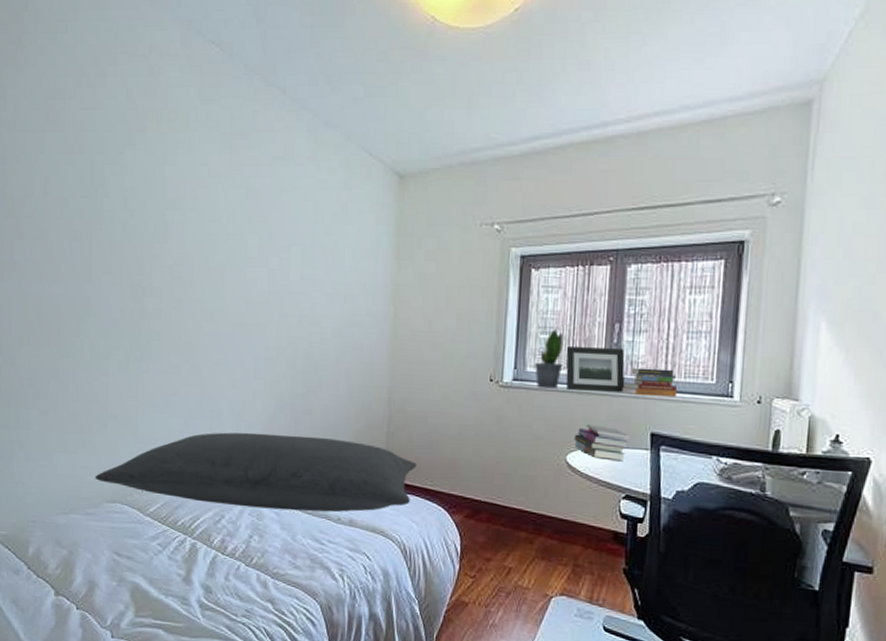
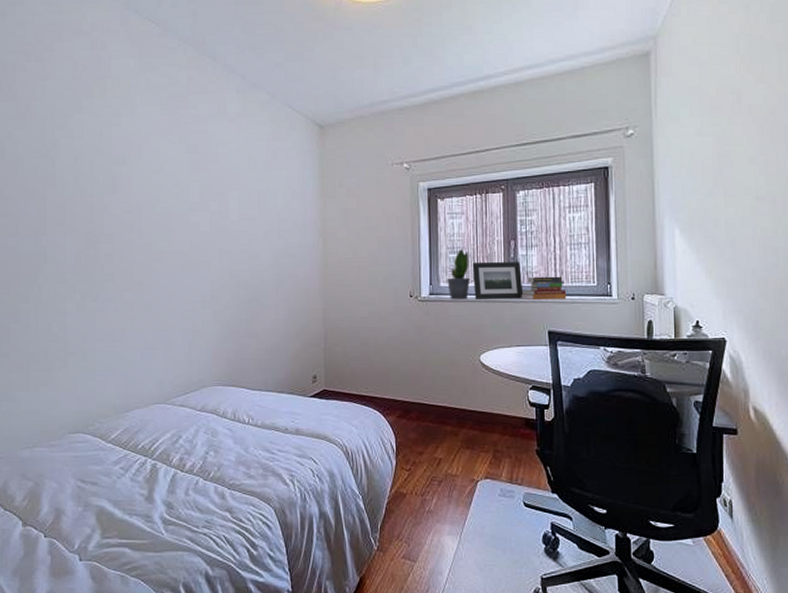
pillow: present [95,432,417,512] -> none [57,357,353,426]
books: present [574,424,630,462] -> none [485,328,531,358]

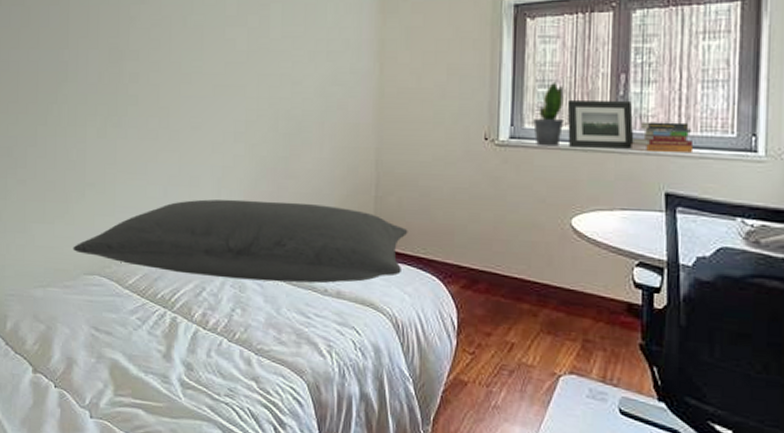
pillow: none [57,357,353,426] -> present [73,199,408,284]

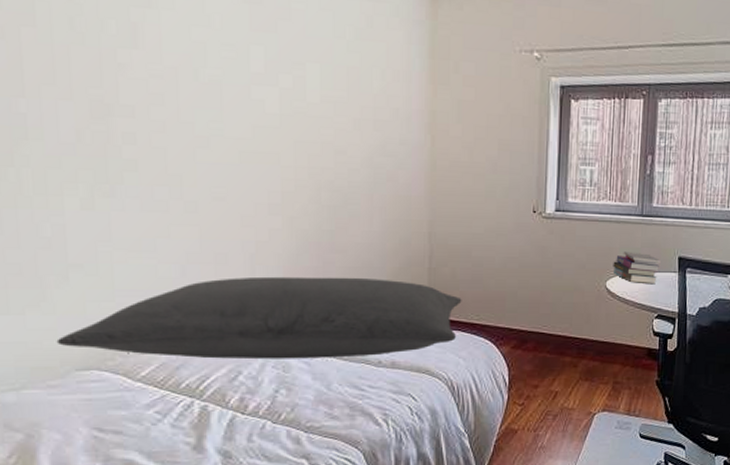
potted plant: present [533,81,565,147] -> none [576,160,602,219]
picture frame: present [567,99,634,150] -> none [604,176,657,222]
books: none [579,185,641,225] -> present [613,252,661,285]
books: present [630,121,694,154] -> none [654,197,701,224]

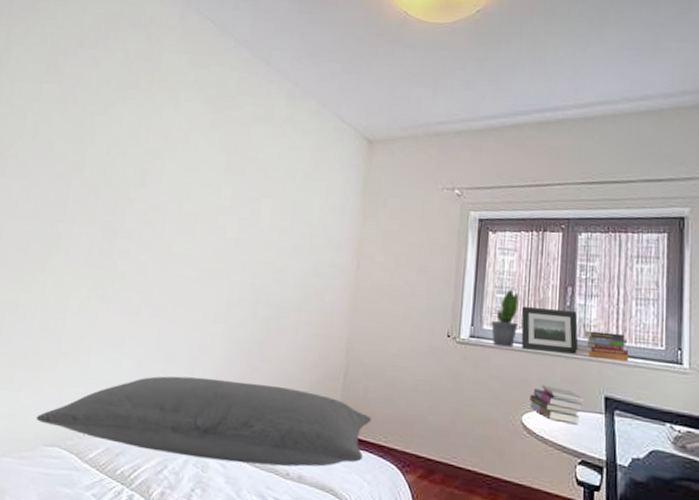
potted plant: none [576,160,602,219] -> present [491,289,519,348]
picture frame: none [604,176,657,222] -> present [521,306,579,356]
books: none [654,197,701,224] -> present [575,330,629,362]

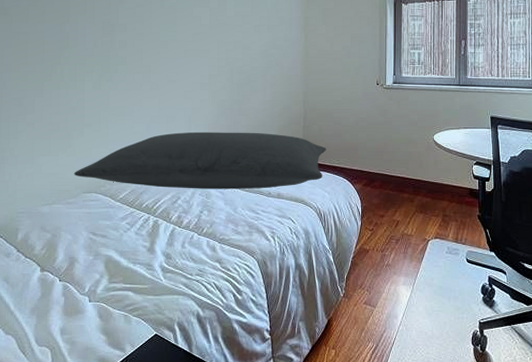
potted plant: present [491,289,519,348] -> none [408,45,428,88]
picture frame: present [521,306,579,356] -> none [429,57,471,90]
books: present [529,385,584,425] -> none [438,113,476,138]
books: present [575,330,629,362] -> none [469,71,507,91]

